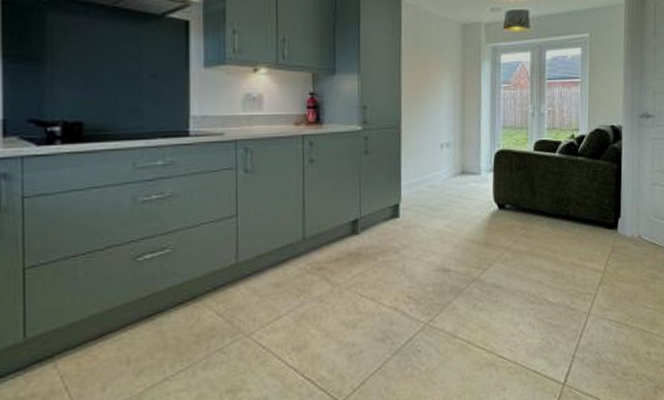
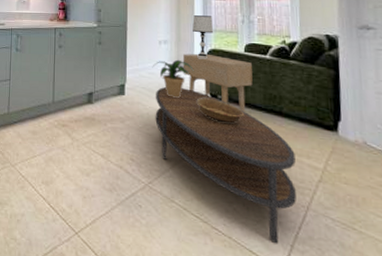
potted plant: none [432,166,480,213] -> present [152,59,194,98]
coffee table: none [435,200,579,357] -> present [155,87,296,243]
side table: none [467,157,541,220] -> present [182,54,253,112]
table lamp: none [479,109,501,163] -> present [192,15,213,59]
decorative bowl: none [482,209,533,236] -> present [196,98,245,124]

